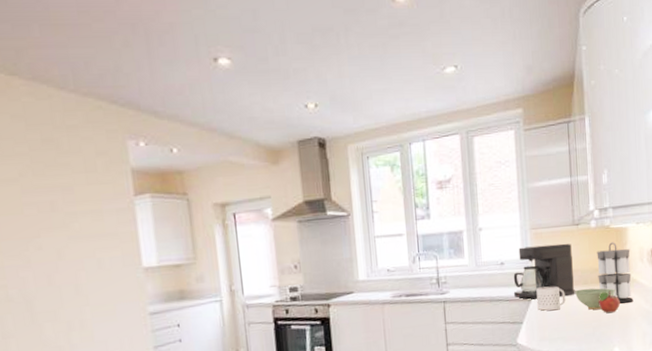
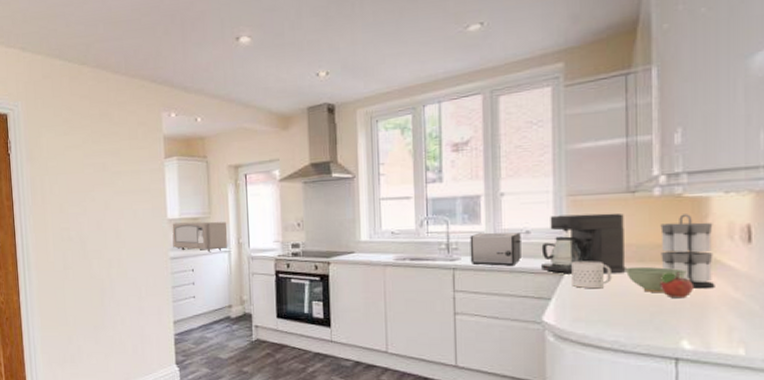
microwave: none [149,267,218,303] -> present [172,221,227,251]
toaster: none [456,264,499,297] -> present [470,232,523,266]

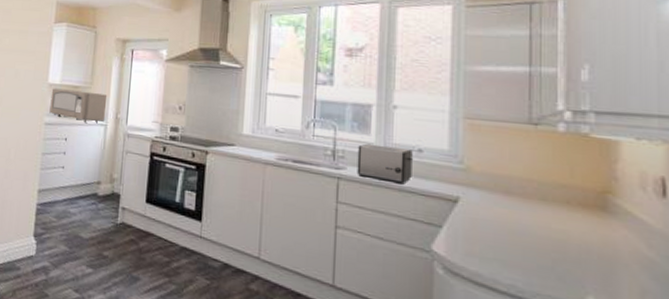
coffee maker: present [540,213,626,274] -> none [432,136,526,210]
mug: present [571,261,612,289] -> none [465,189,510,224]
bowl: present [624,267,688,293] -> none [524,204,595,239]
fruit: present [659,271,695,299] -> none [563,215,603,249]
spice rack: present [660,214,715,288] -> none [565,155,626,242]

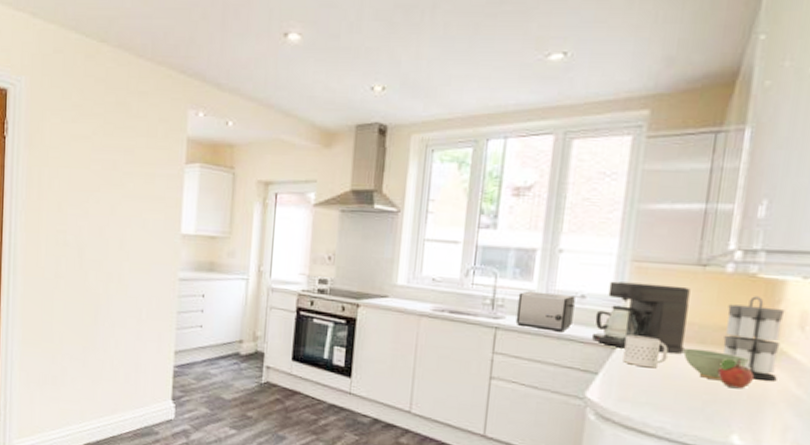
microwave: present [49,88,108,124] -> none [184,239,249,278]
coffee maker: none [432,136,526,210] -> present [591,281,691,354]
mug: none [465,189,510,224] -> present [622,334,668,369]
bowl: none [524,204,595,239] -> present [682,348,750,381]
fruit: none [563,215,603,249] -> present [717,357,755,389]
spice rack: none [565,155,626,242] -> present [723,296,785,381]

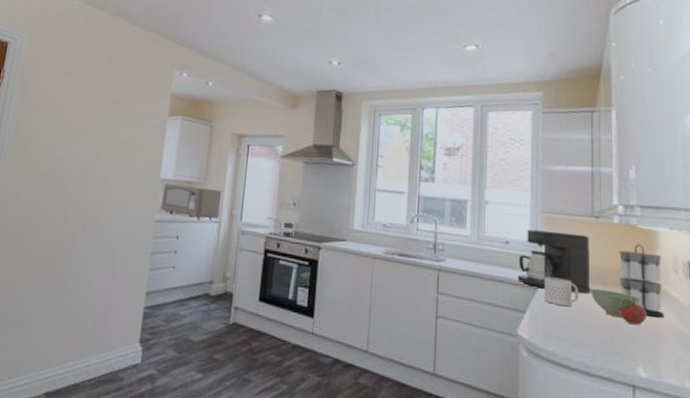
microwave: none [184,239,249,278] -> present [161,184,222,220]
toaster: present [515,291,576,332] -> none [454,236,502,274]

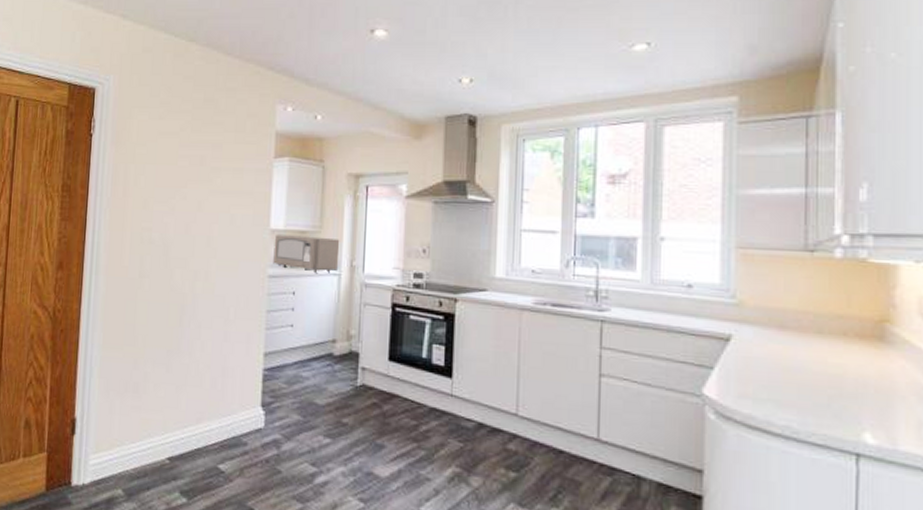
coffee maker: present [517,229,591,293] -> none [702,269,801,345]
mug: present [544,276,579,307] -> none [738,325,785,361]
bowl: present [589,288,642,318] -> none [799,338,872,374]
spice rack: present [619,244,665,318] -> none [841,282,903,373]
fruit: present [619,297,648,325] -> none [839,348,880,382]

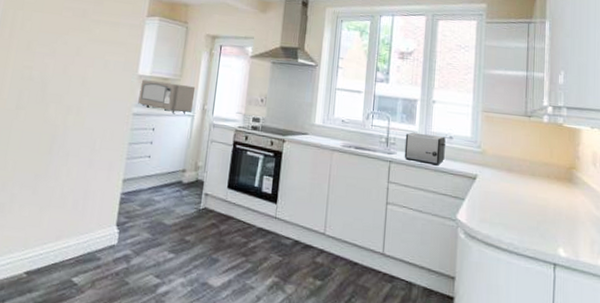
toaster: none [622,281,683,324] -> present [404,132,446,166]

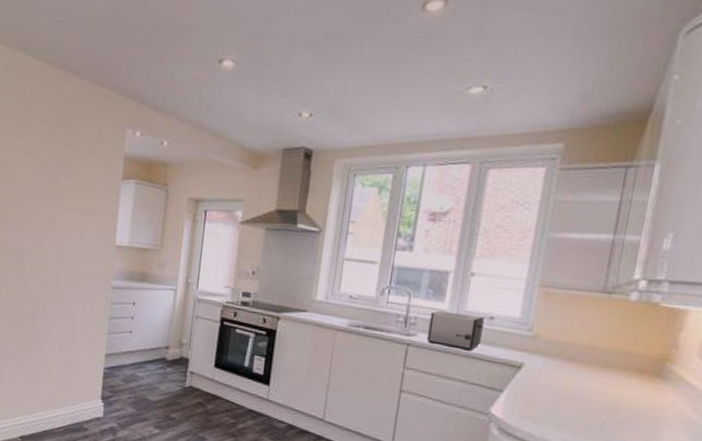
microwave: present [138,80,196,114] -> none [117,250,178,288]

